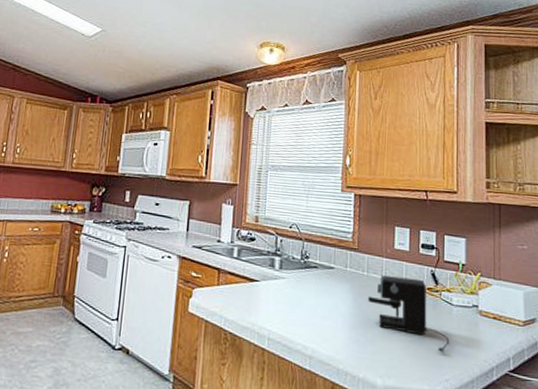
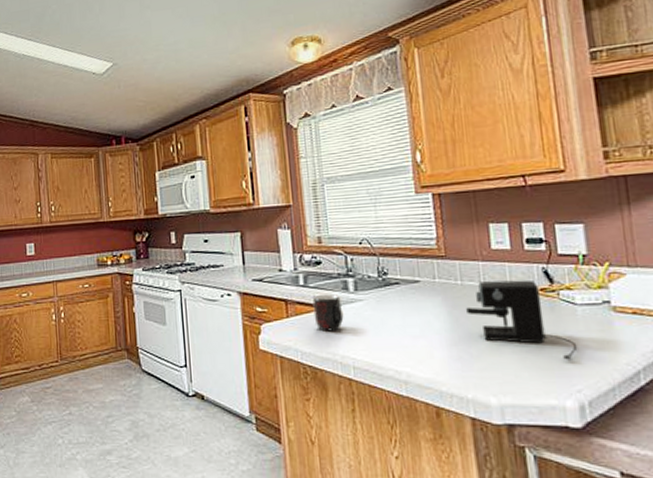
mug: none [241,268,267,303] -> present [312,294,344,332]

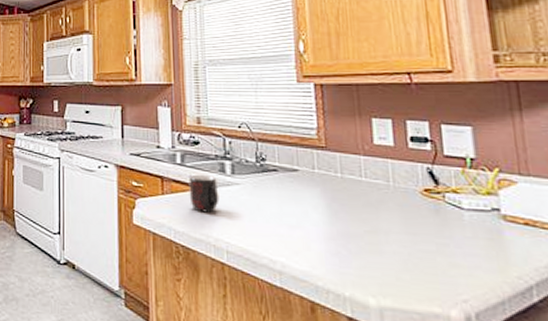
coffee maker: present [465,280,578,360] -> none [344,176,464,267]

